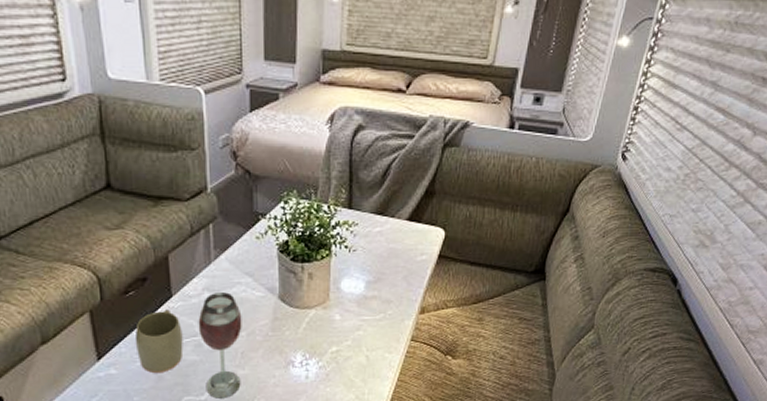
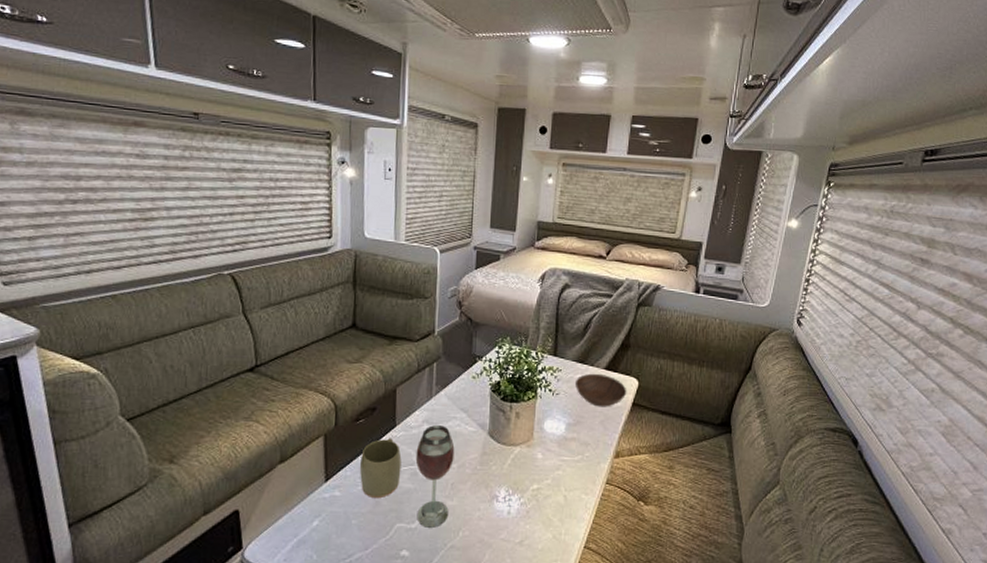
bowl: none [375,225,433,262] -> present [576,373,627,407]

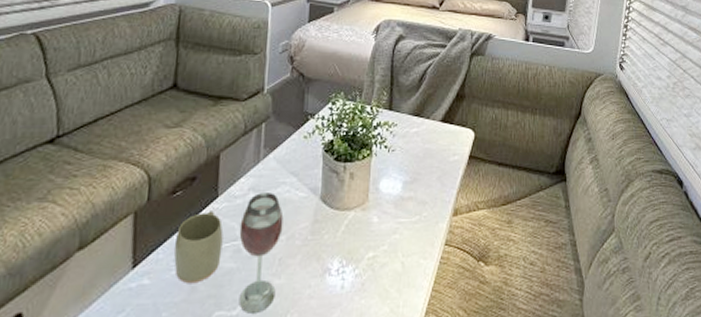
bowl: present [576,373,627,407] -> none [412,126,464,162]

